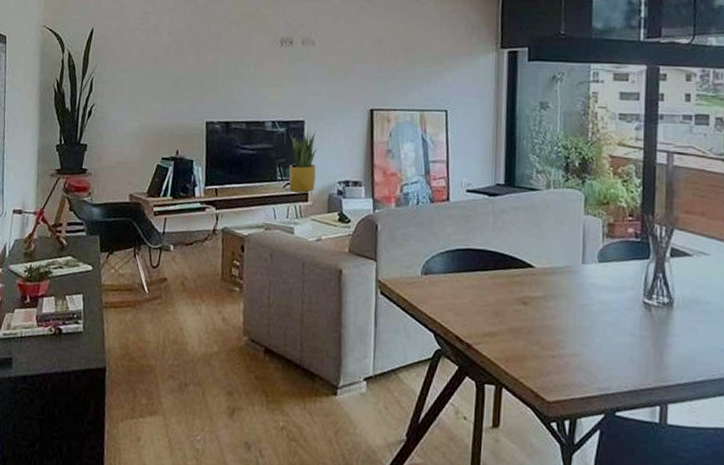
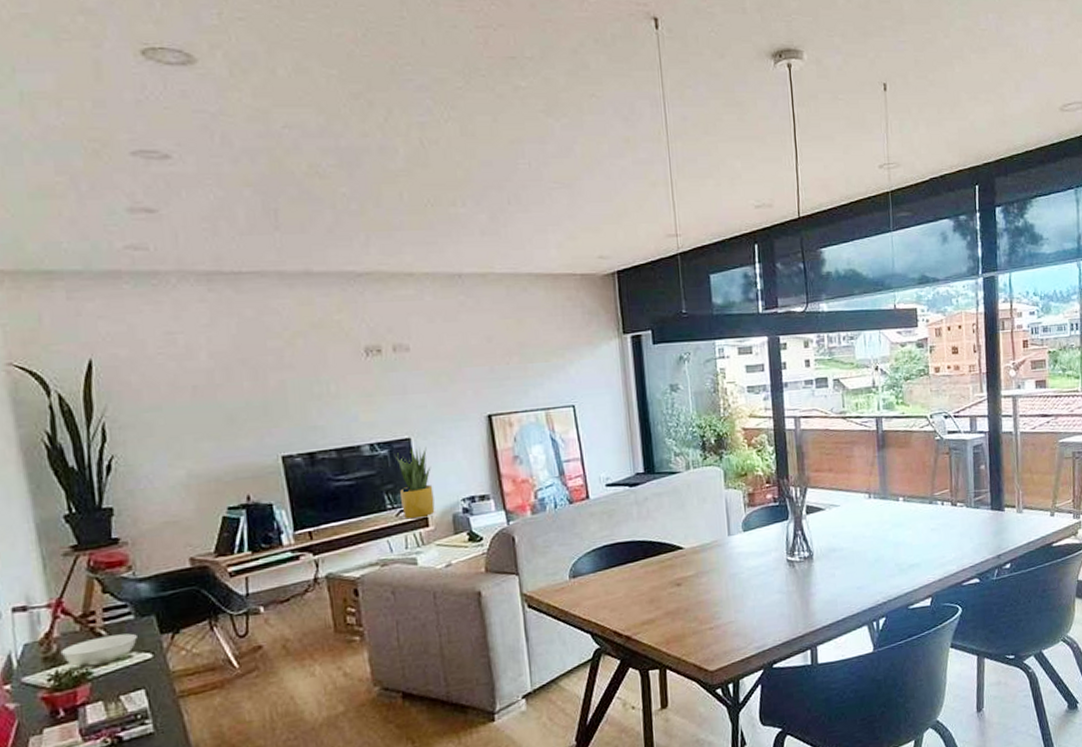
bowl: none [35,245,85,269] -> present [60,633,137,668]

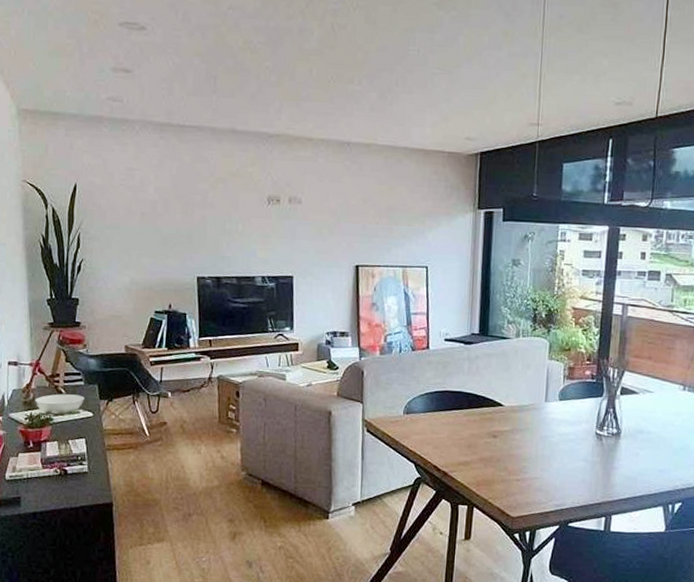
planter: present [394,446,435,519] -> none [279,284,306,343]

